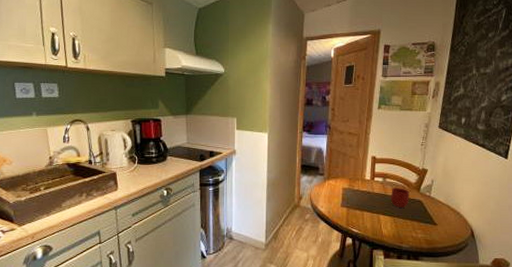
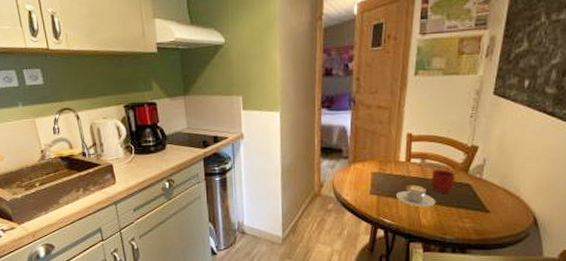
coffee cup: none [362,199,395,220] -> present [395,184,436,208]

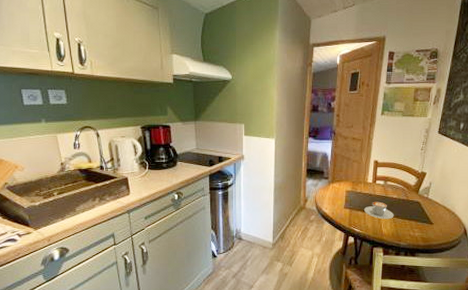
mug: present [430,169,455,193] -> none [390,190,409,208]

